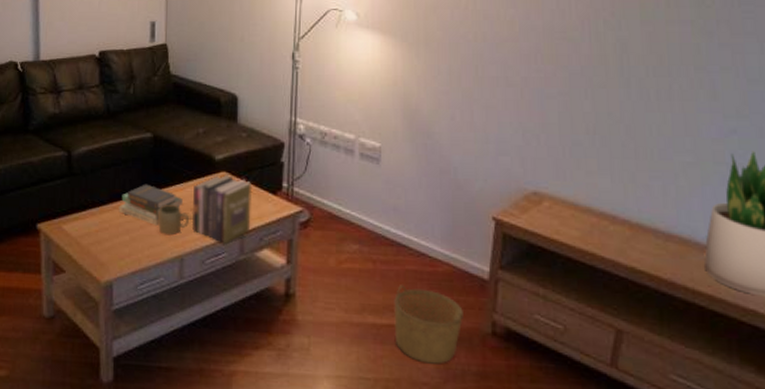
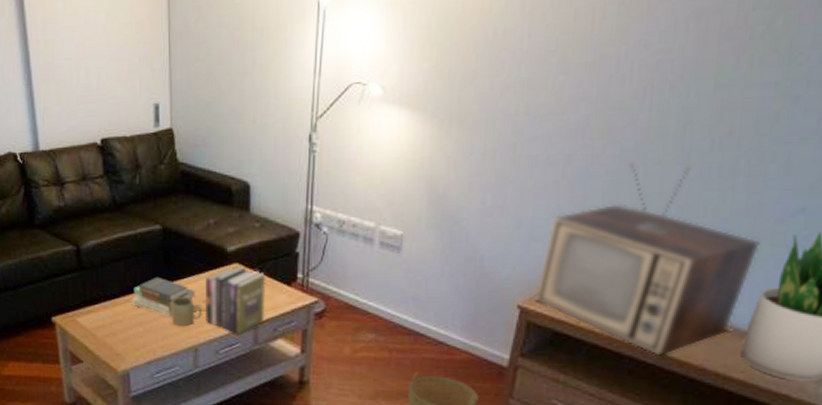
television set: none [507,84,703,269] -> present [535,161,760,356]

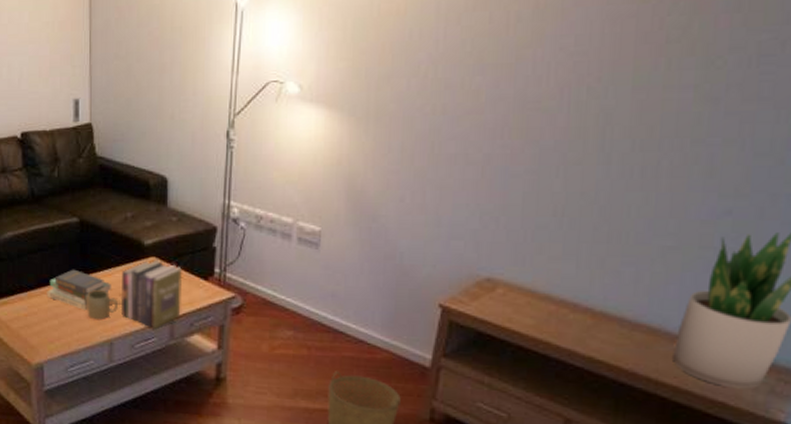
television set: present [535,161,760,356] -> none [456,161,687,359]

